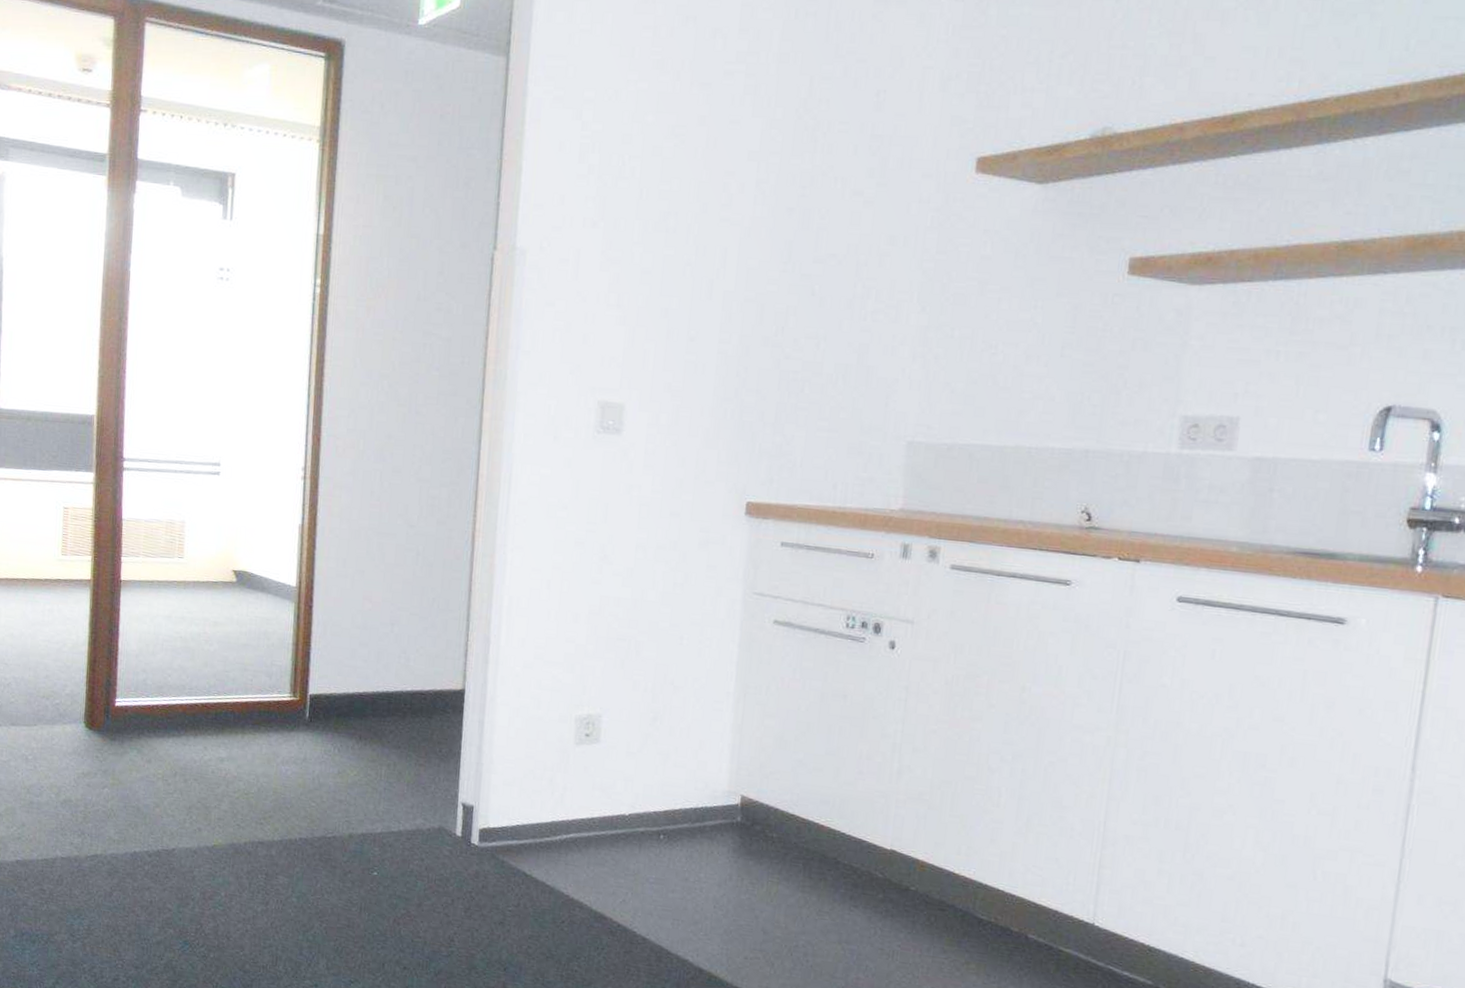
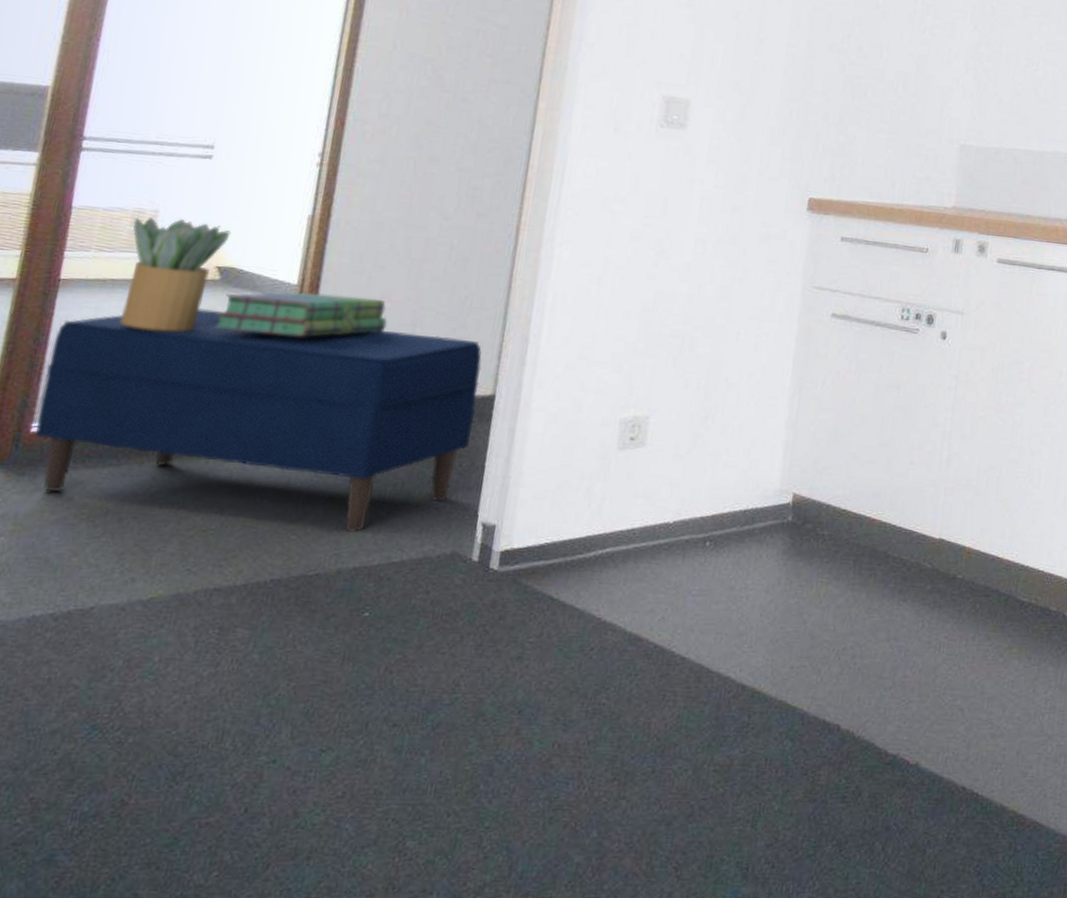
bench: none [118,607,452,804] -> present [34,309,482,532]
potted plant: none [167,528,241,626] -> present [120,217,231,332]
stack of books: none [236,593,370,633] -> present [213,292,387,337]

